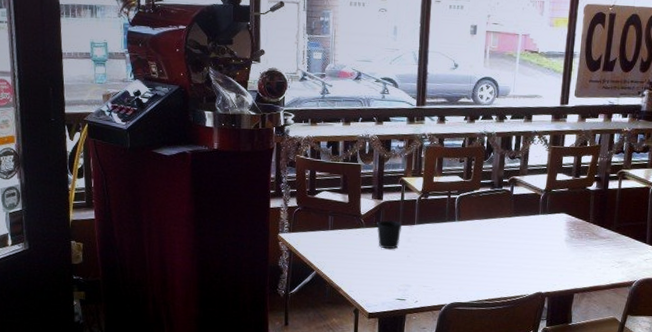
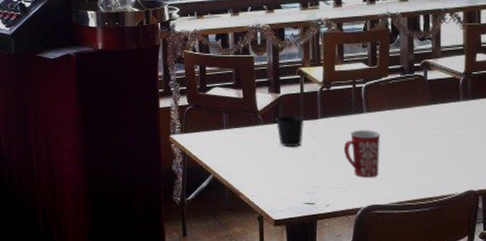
mug: none [435,236,469,279] -> present [344,130,381,178]

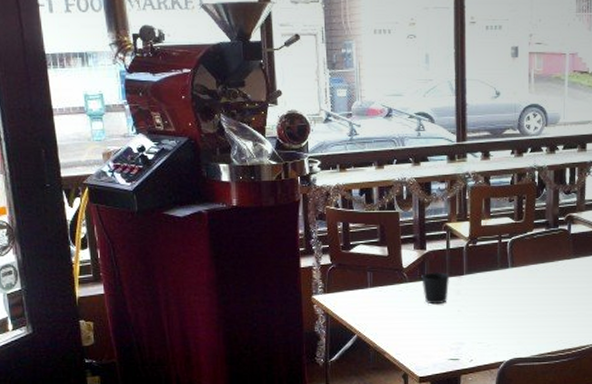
mug: present [344,130,381,178] -> none [489,285,525,332]

